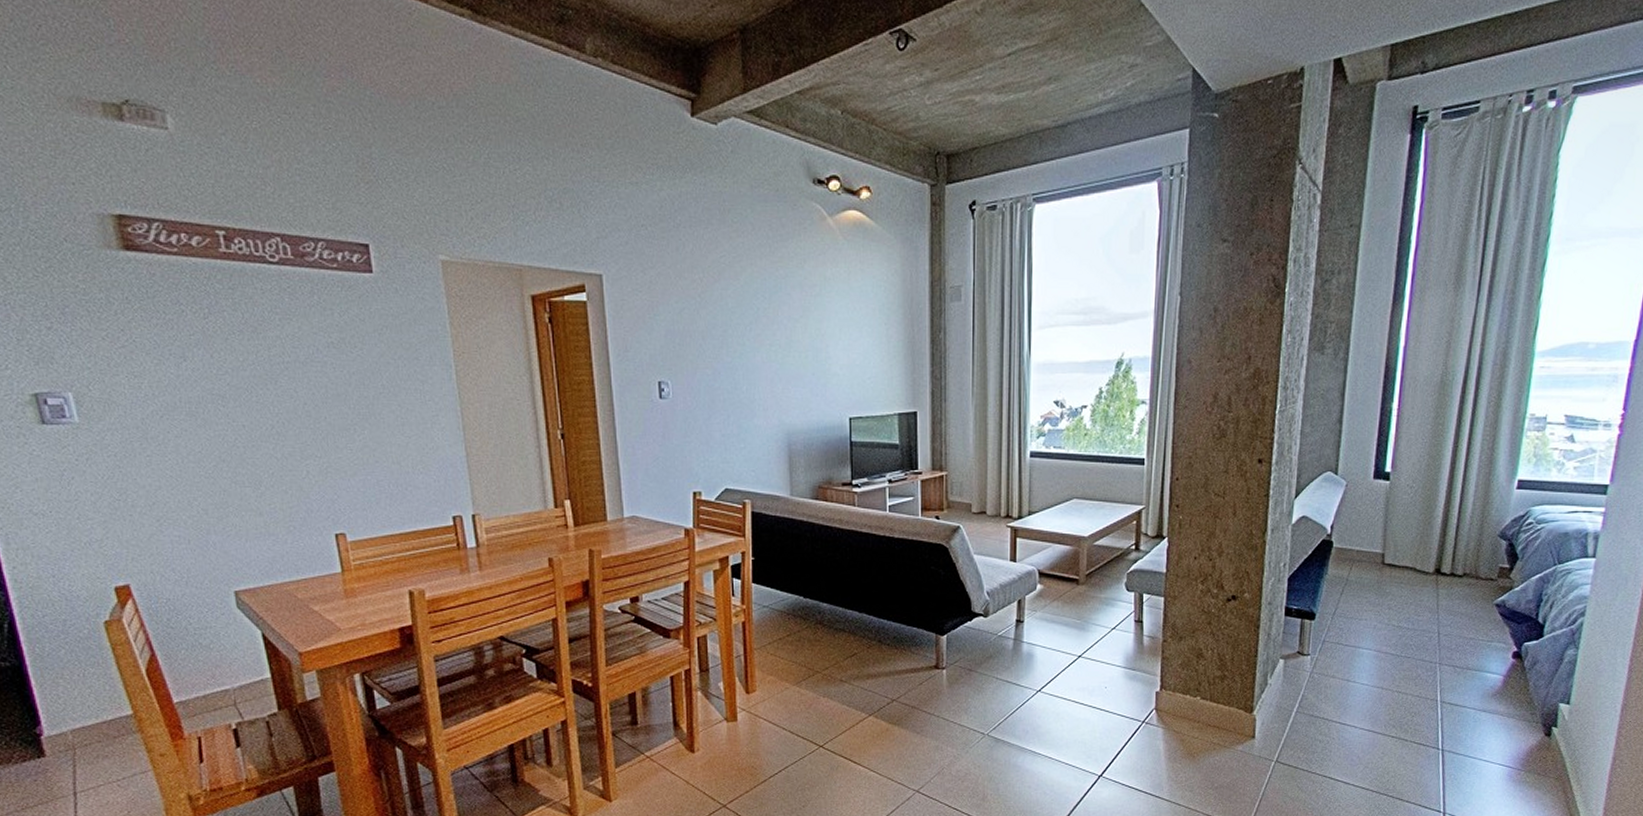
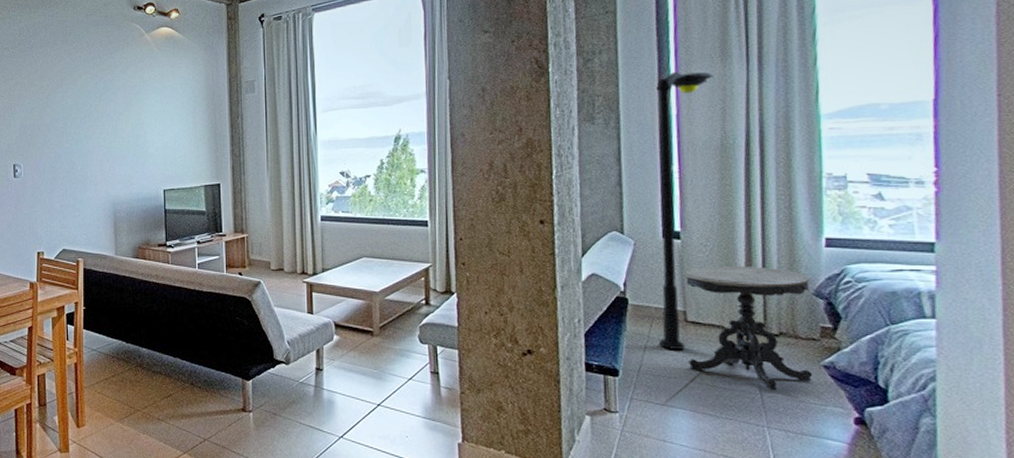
floor lamp: none [1355,299,1445,593] -> present [656,72,713,351]
side table: none [1378,507,1498,629] -> present [682,265,813,391]

